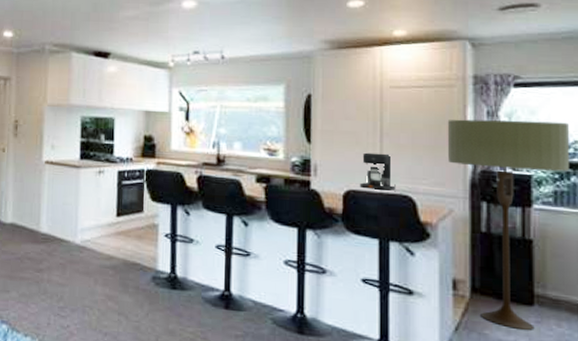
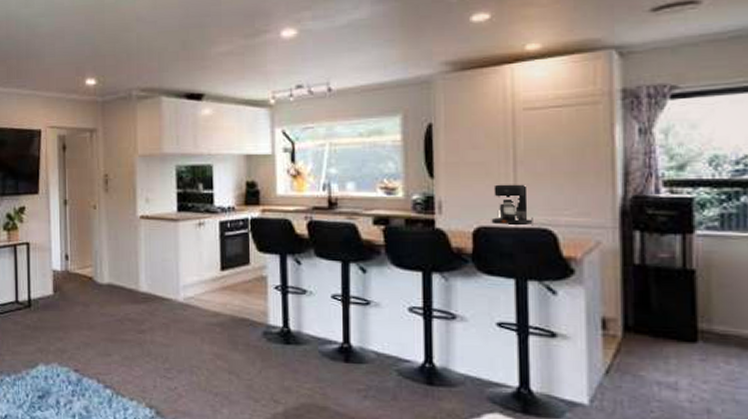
floor lamp: present [447,119,569,330] -> none [591,135,738,369]

